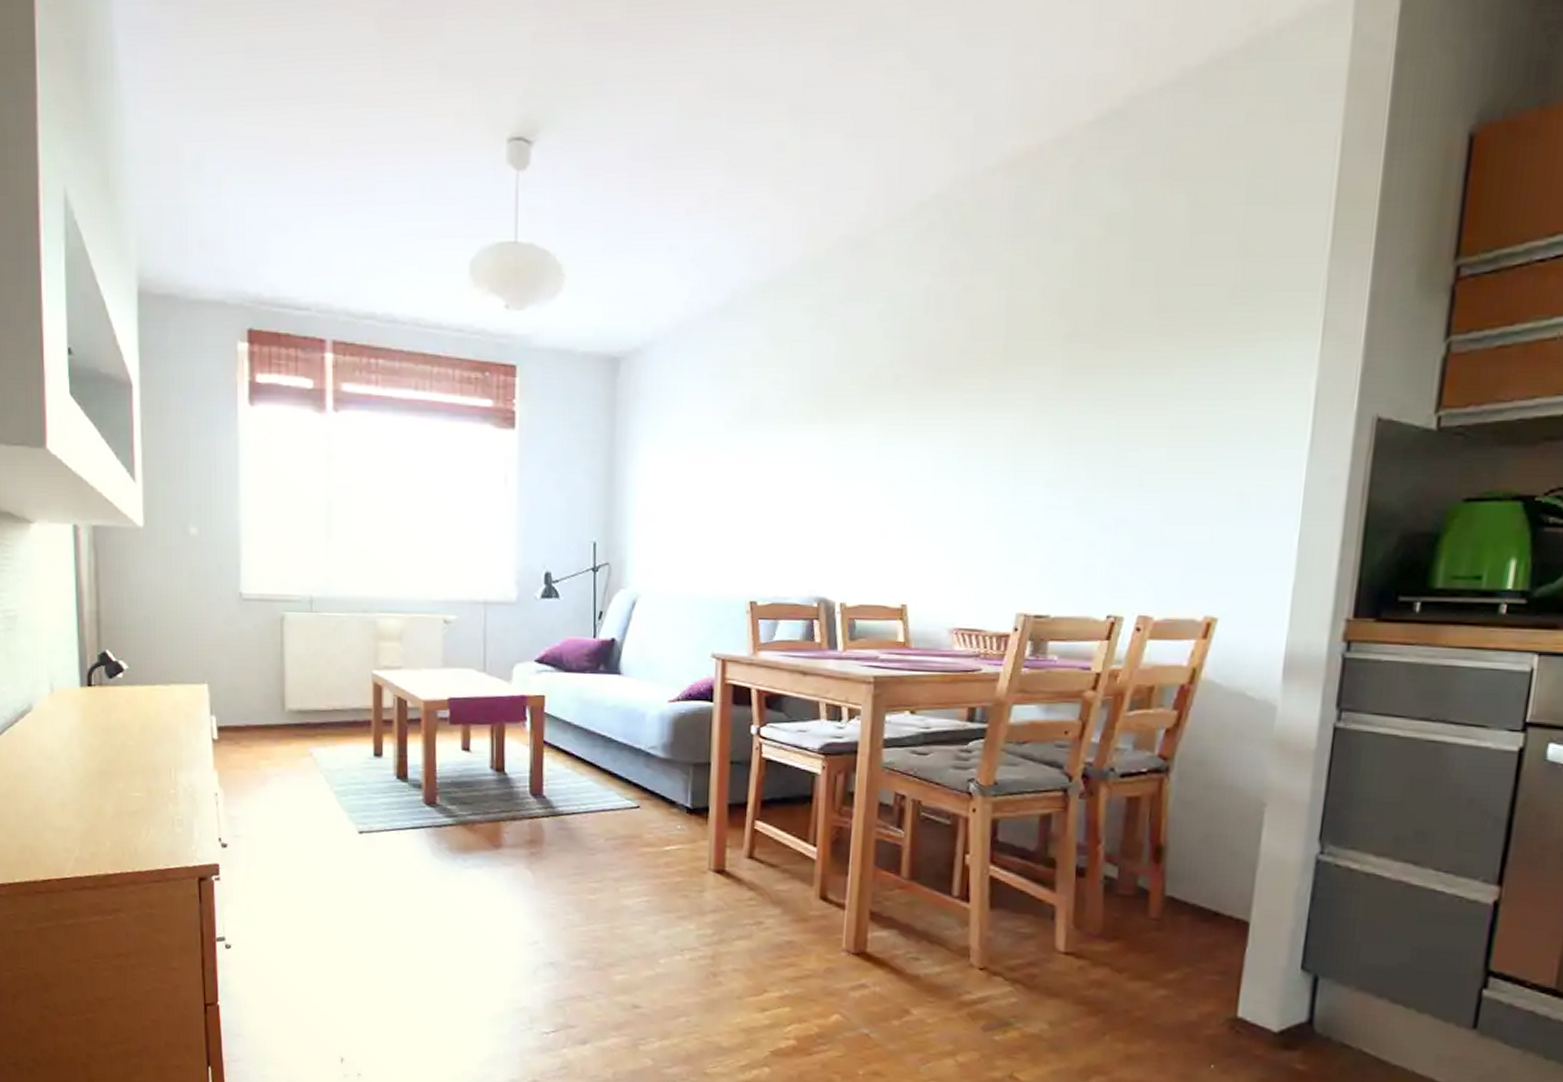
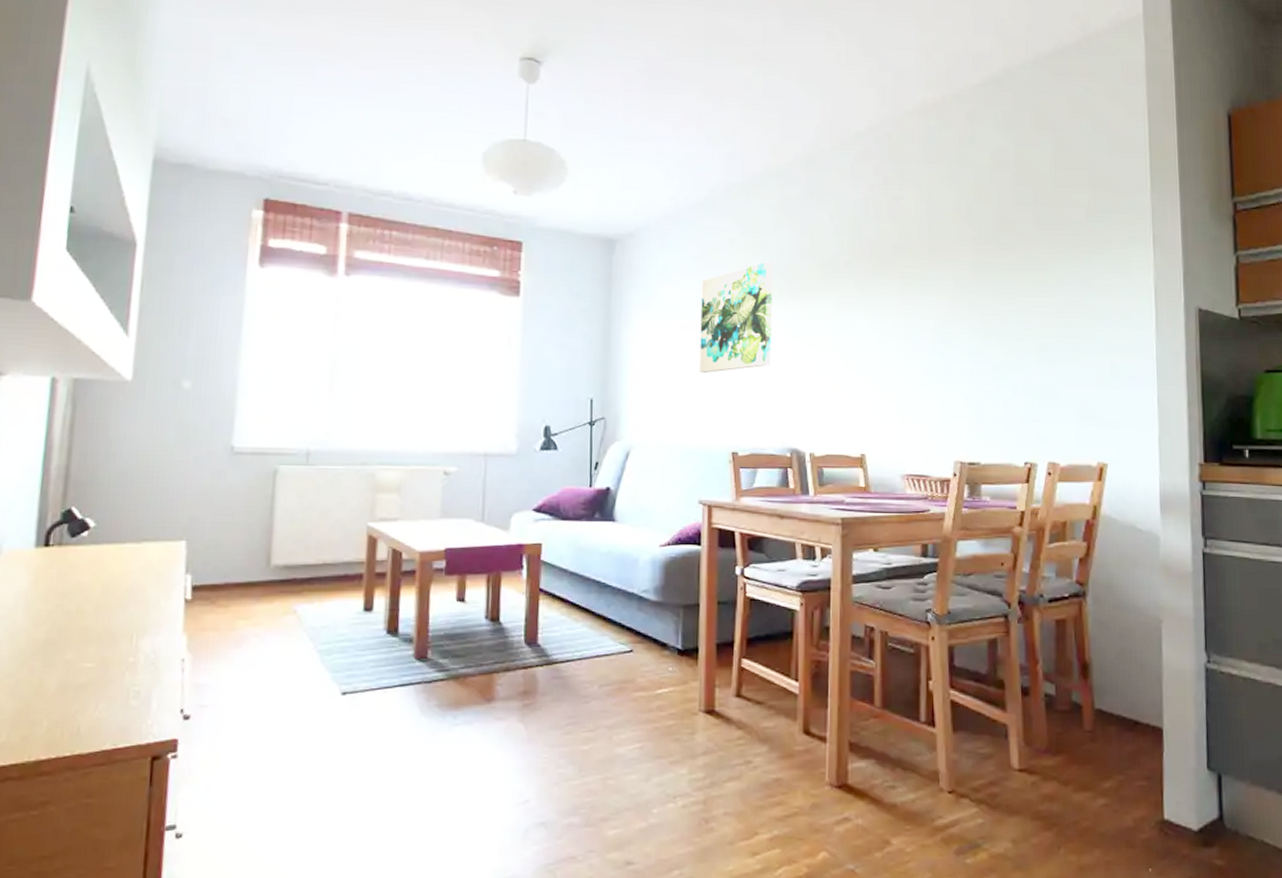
wall art: none [715,376,805,512] -> present [699,261,773,373]

